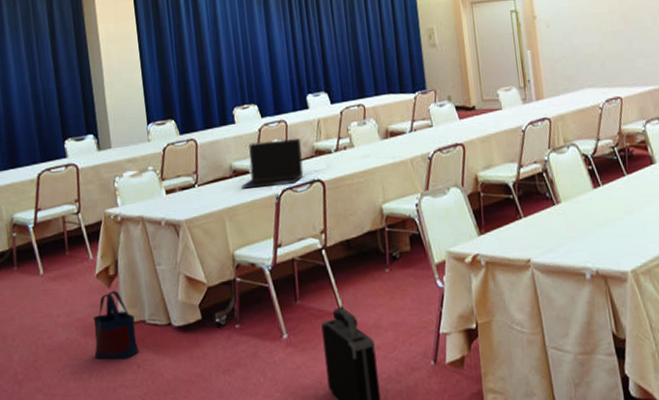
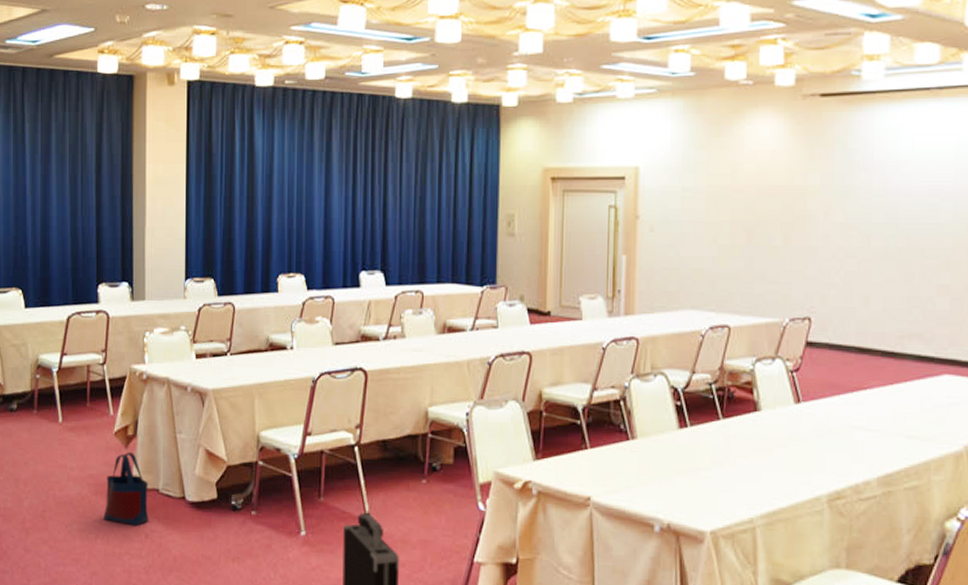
laptop: present [240,138,304,189] -> none [275,316,347,369]

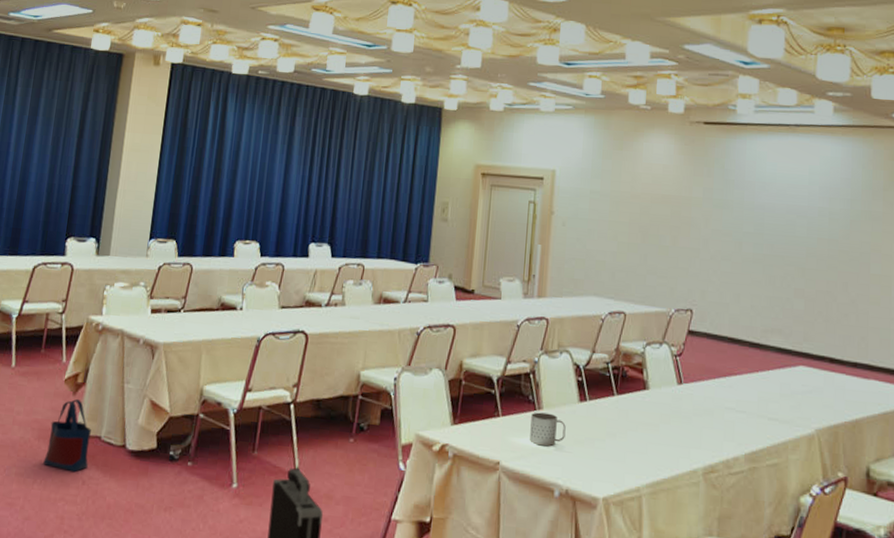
mug: none [623,442,664,479] -> present [530,412,566,447]

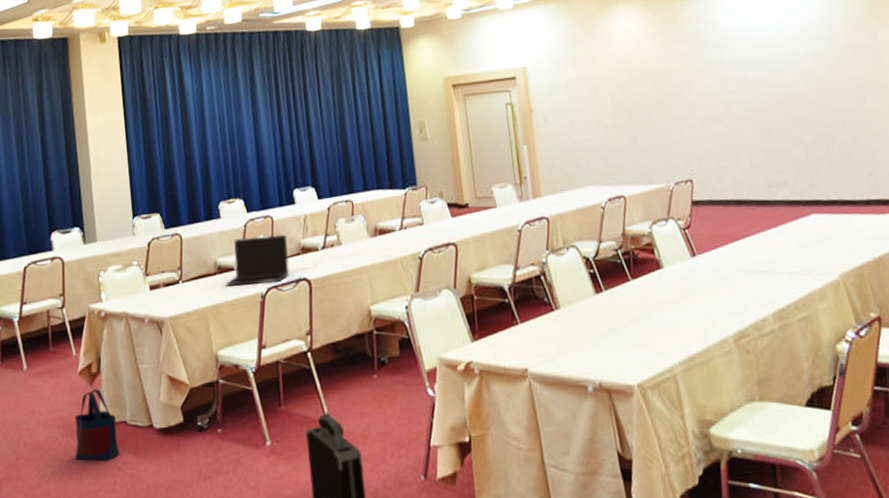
laptop: none [224,279,294,331] -> present [225,234,290,287]
mug: present [530,412,566,447] -> none [550,311,588,345]

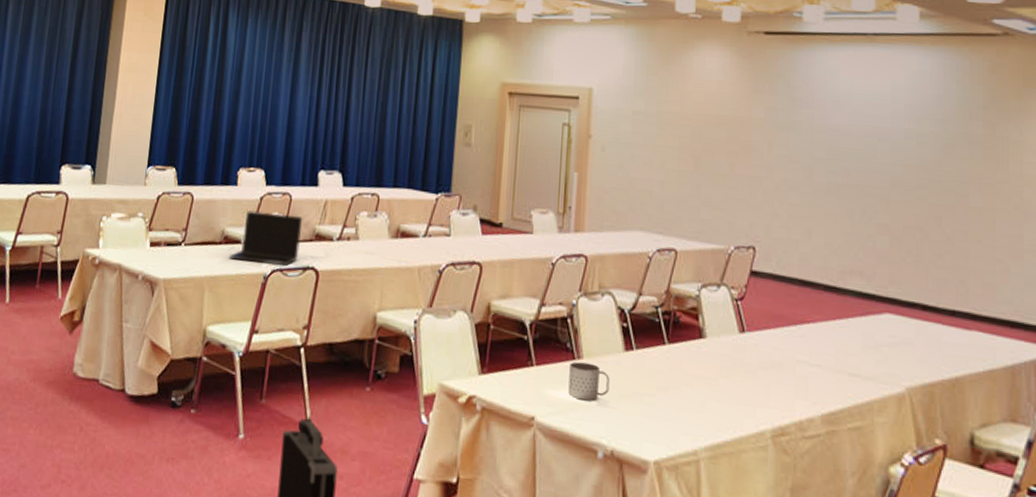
tote bag: present [74,388,120,461] -> none [39,338,89,418]
mug: none [550,311,588,345] -> present [568,361,610,401]

